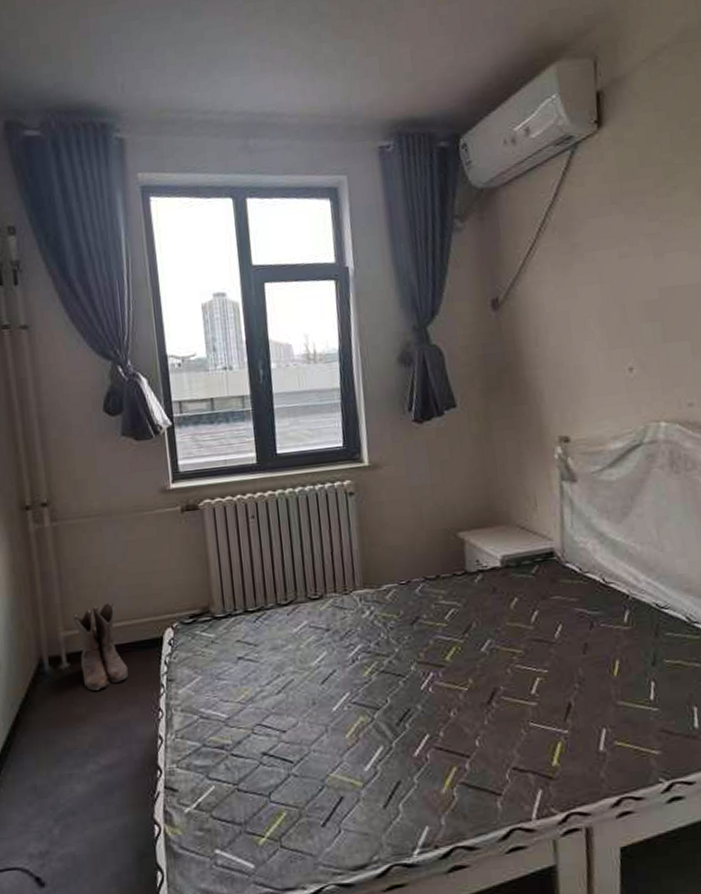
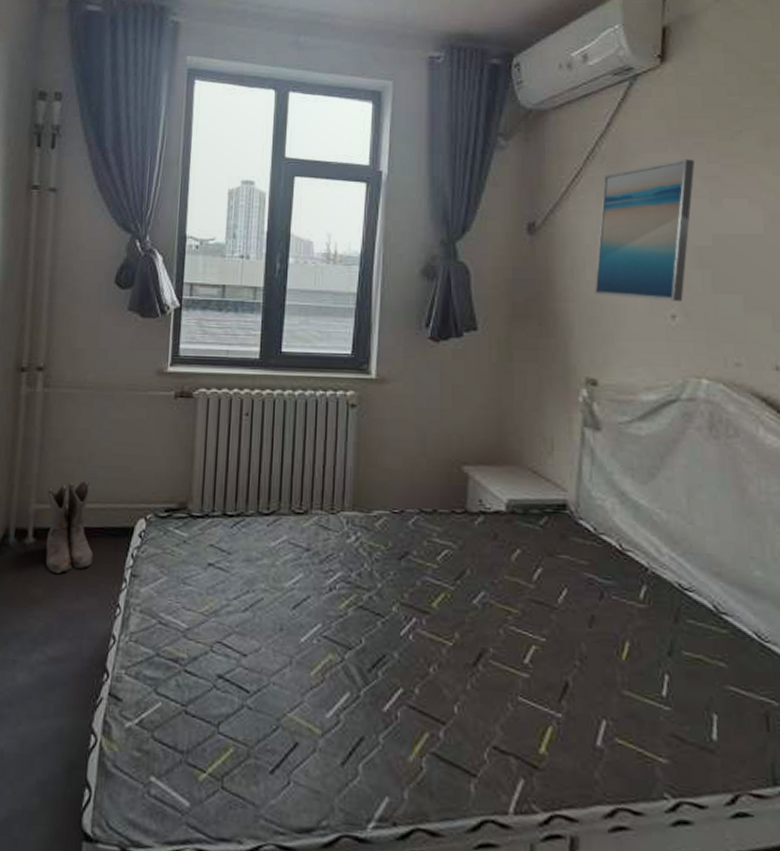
wall art: none [556,219,638,359] -> present [594,159,695,301]

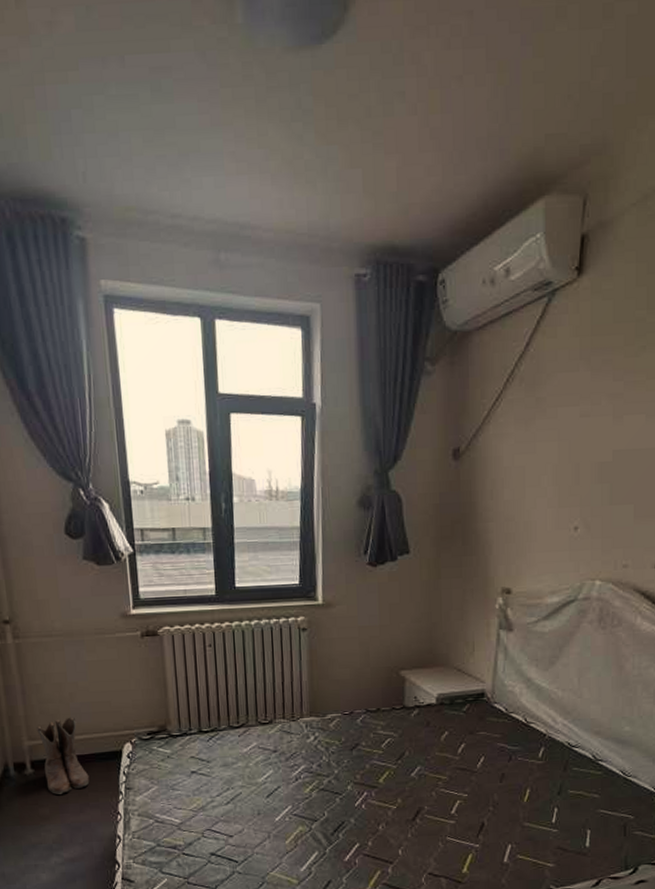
wall art: present [594,159,695,301] -> none [511,377,603,515]

